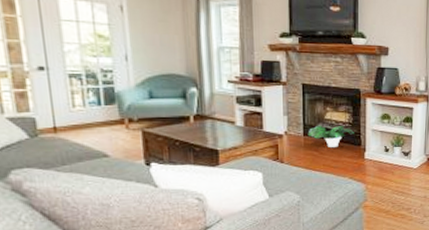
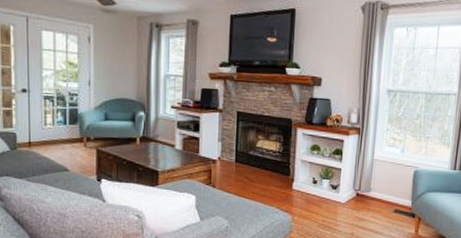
potted plant: present [307,125,355,147] -> none [239,152,285,176]

